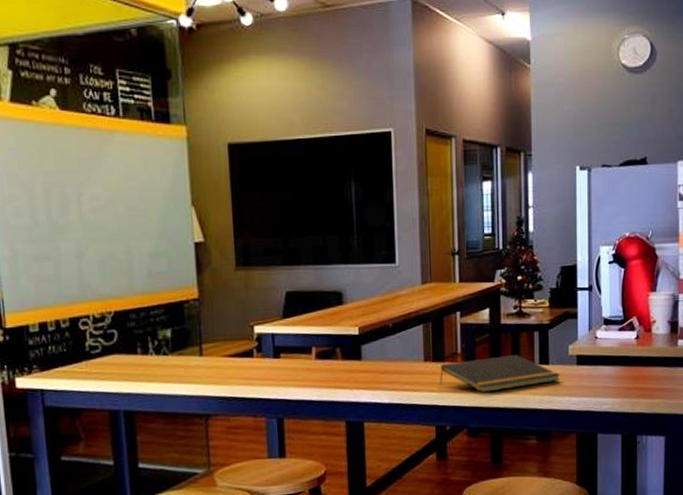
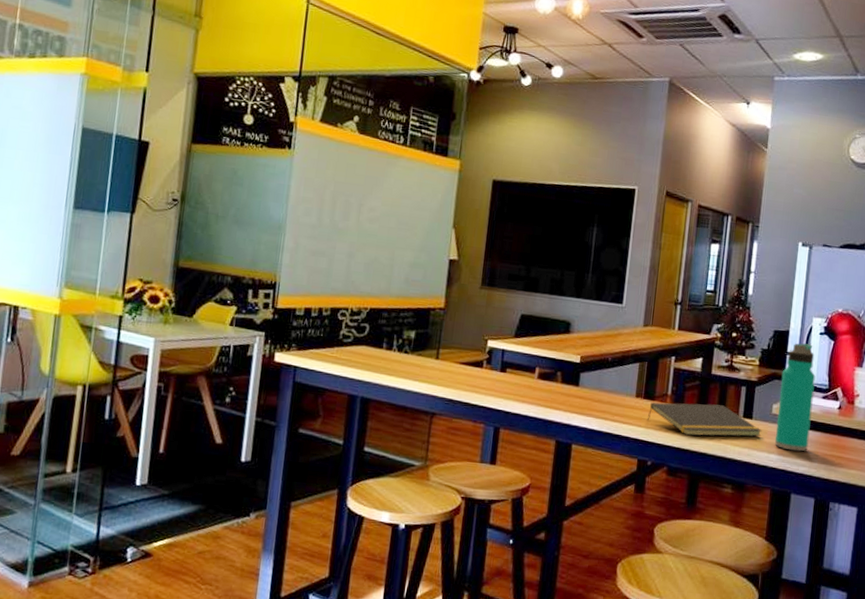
water bottle: none [574,275,609,390] -> present [774,343,816,452]

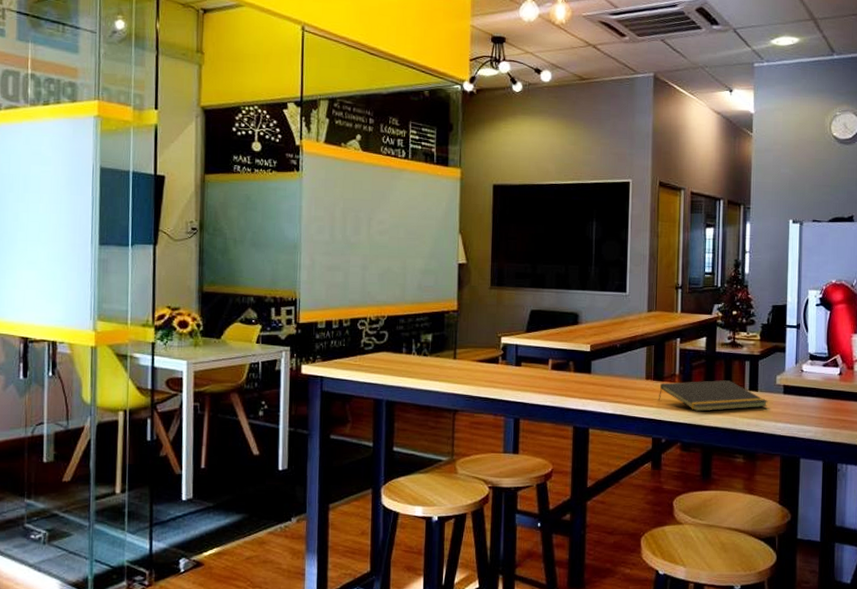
water bottle: present [774,343,816,452] -> none [780,315,815,418]

